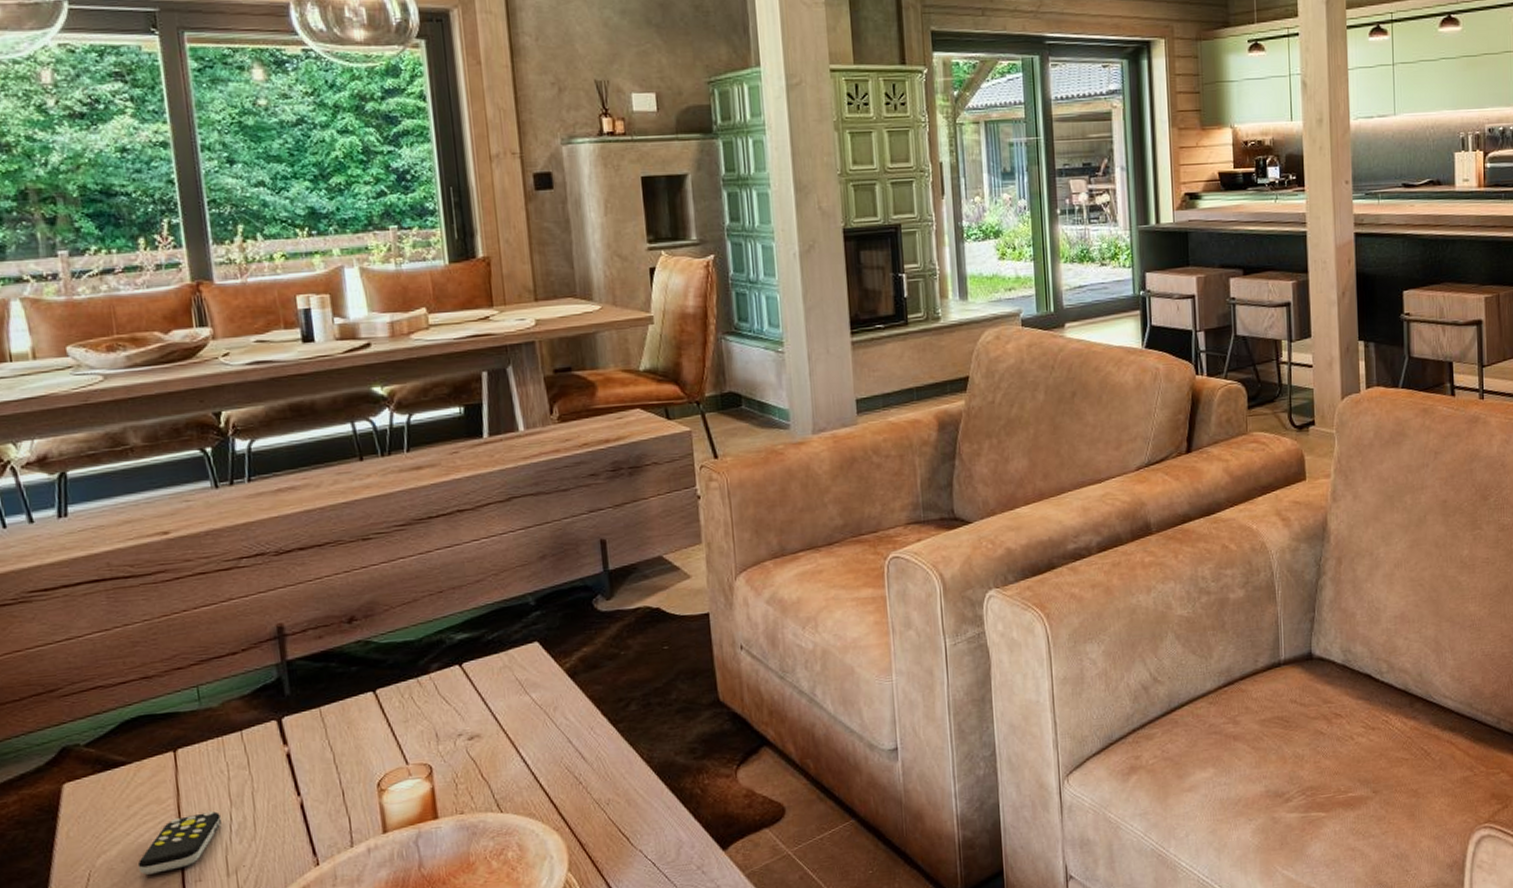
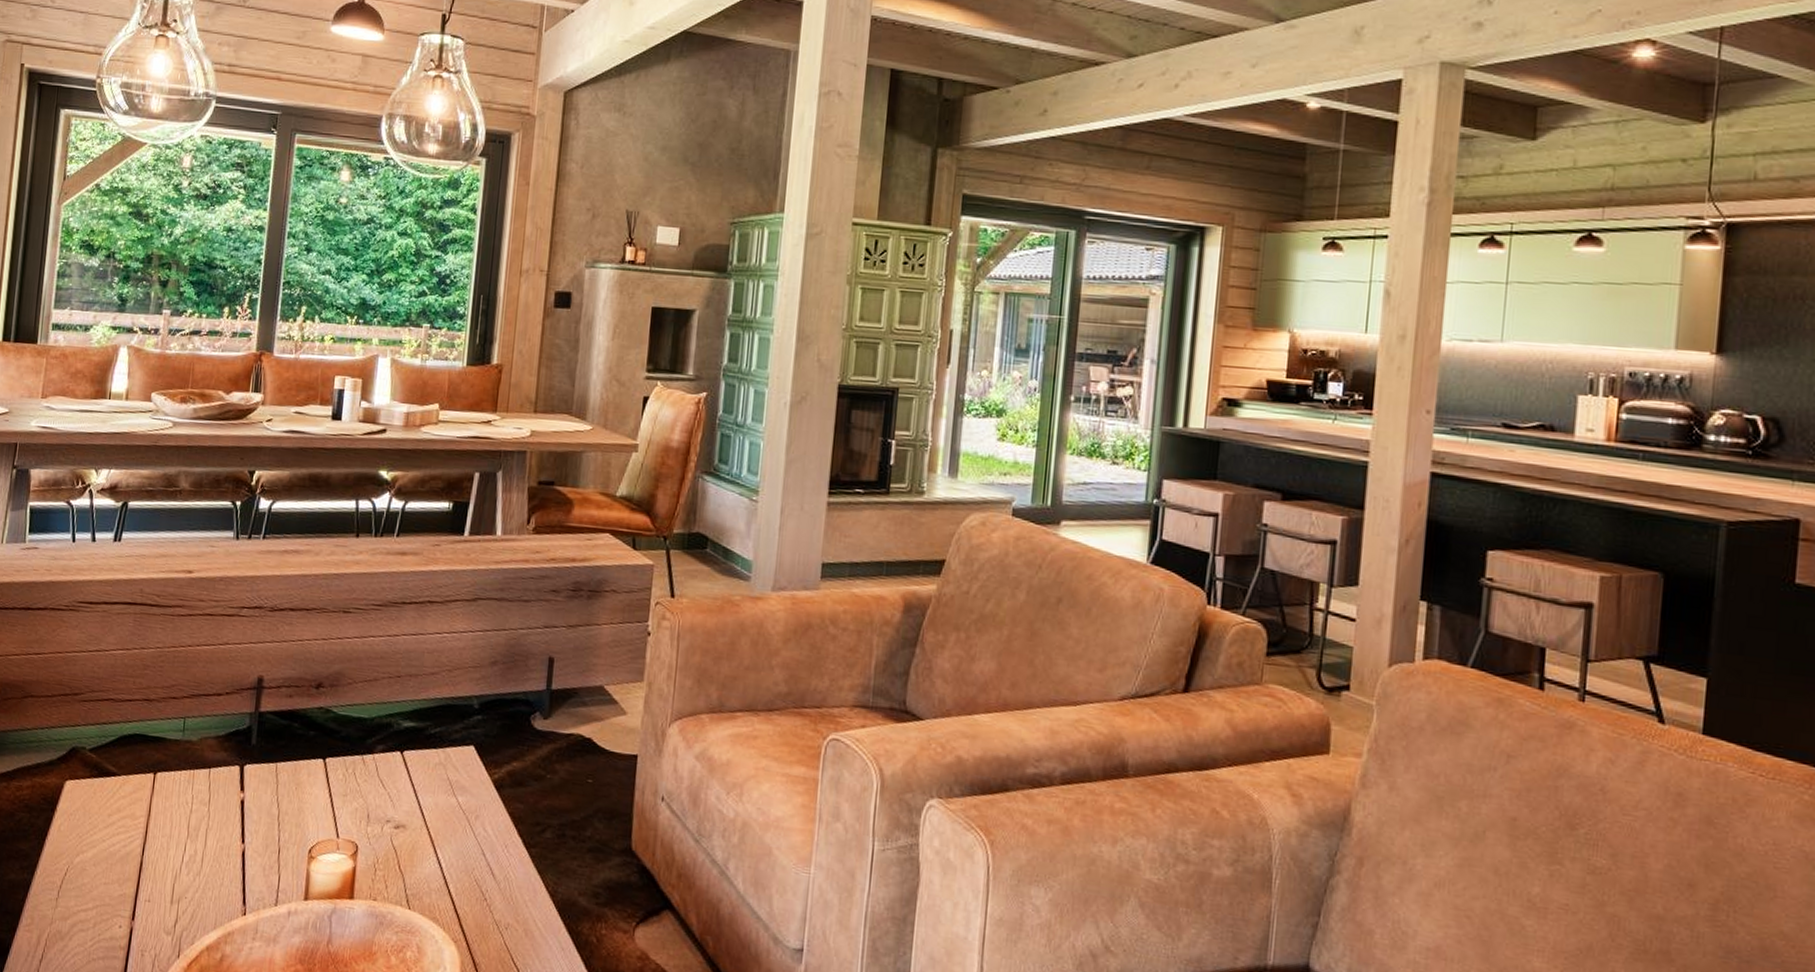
remote control: present [137,810,221,875] -> none [104,836,177,885]

